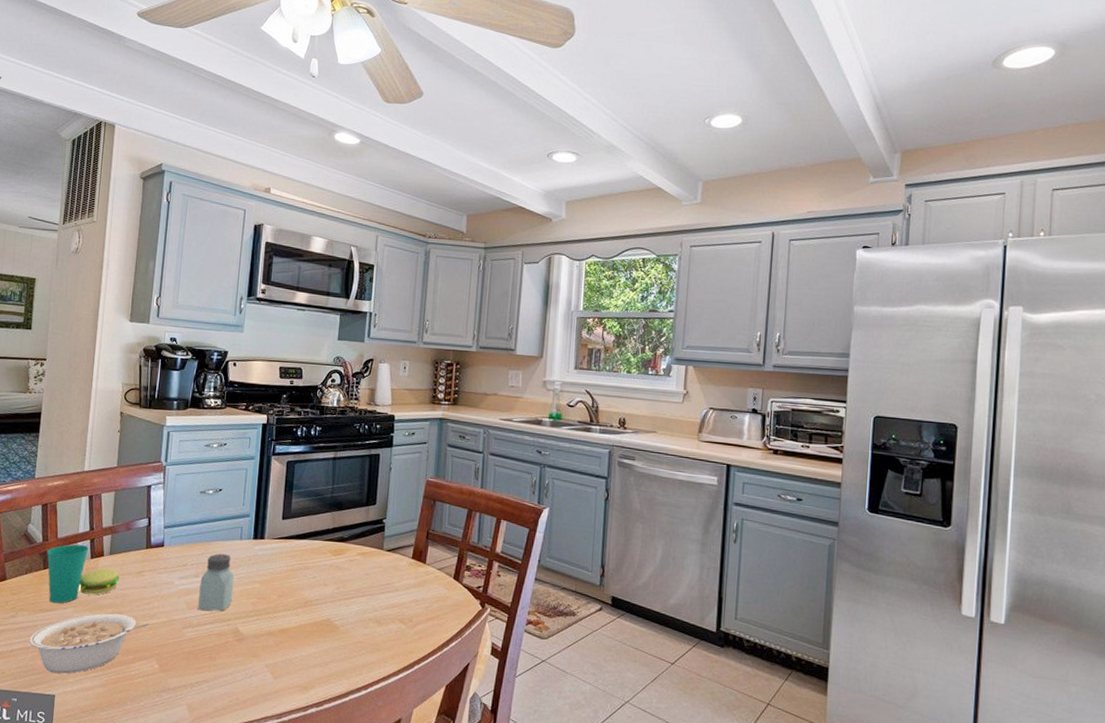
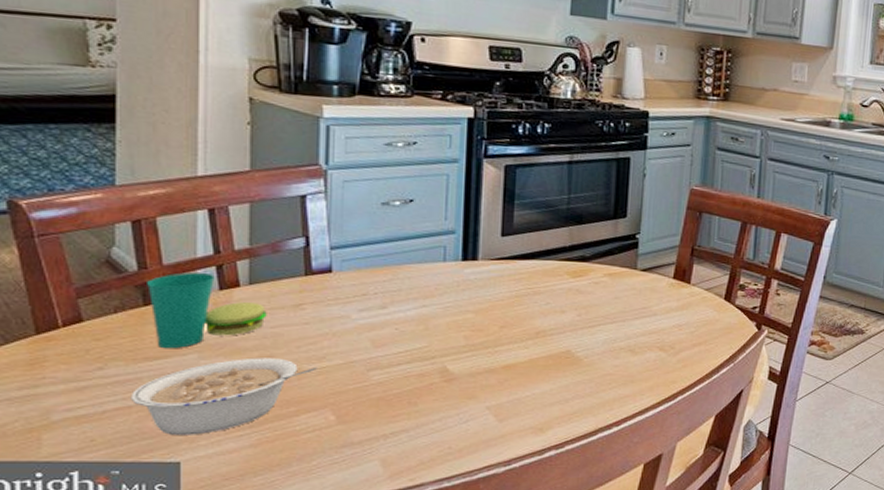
saltshaker: present [198,553,235,611] -> none [388,279,438,349]

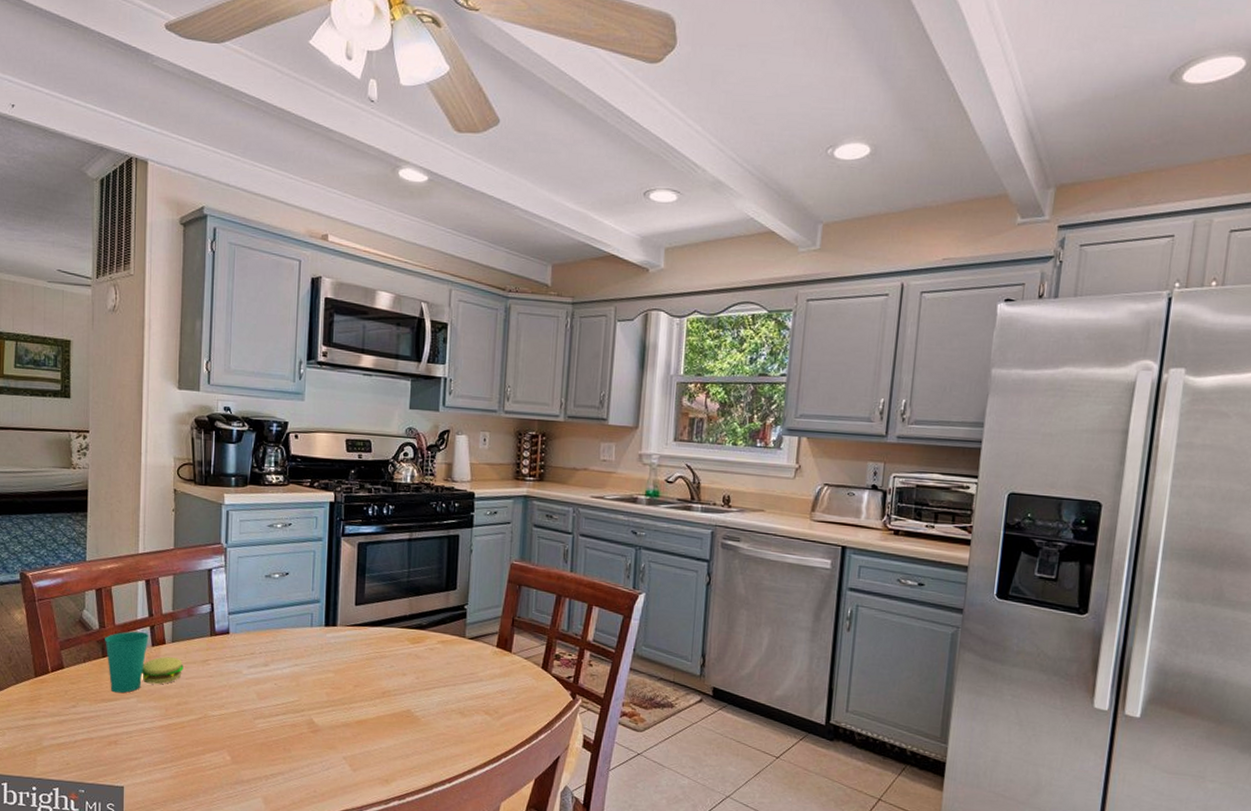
legume: present [130,357,317,435] -> none [92,703,218,765]

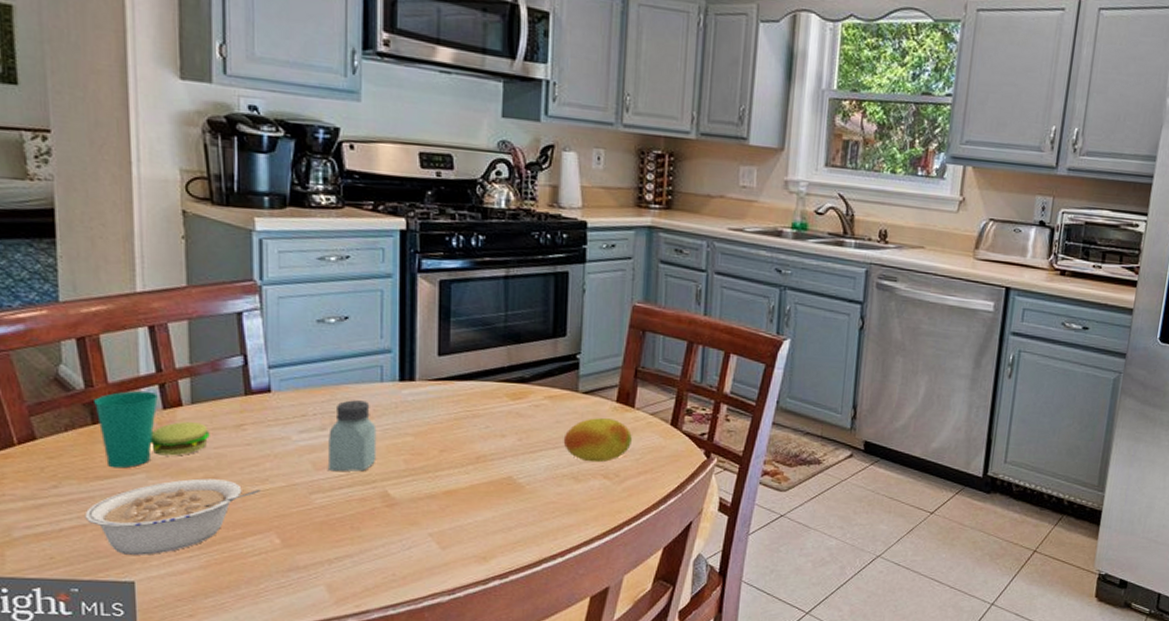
legume: none [92,703,218,765] -> present [84,478,261,555]
saltshaker: none [269,641,306,702] -> present [328,400,377,472]
fruit: none [452,660,509,700] -> present [563,418,632,463]

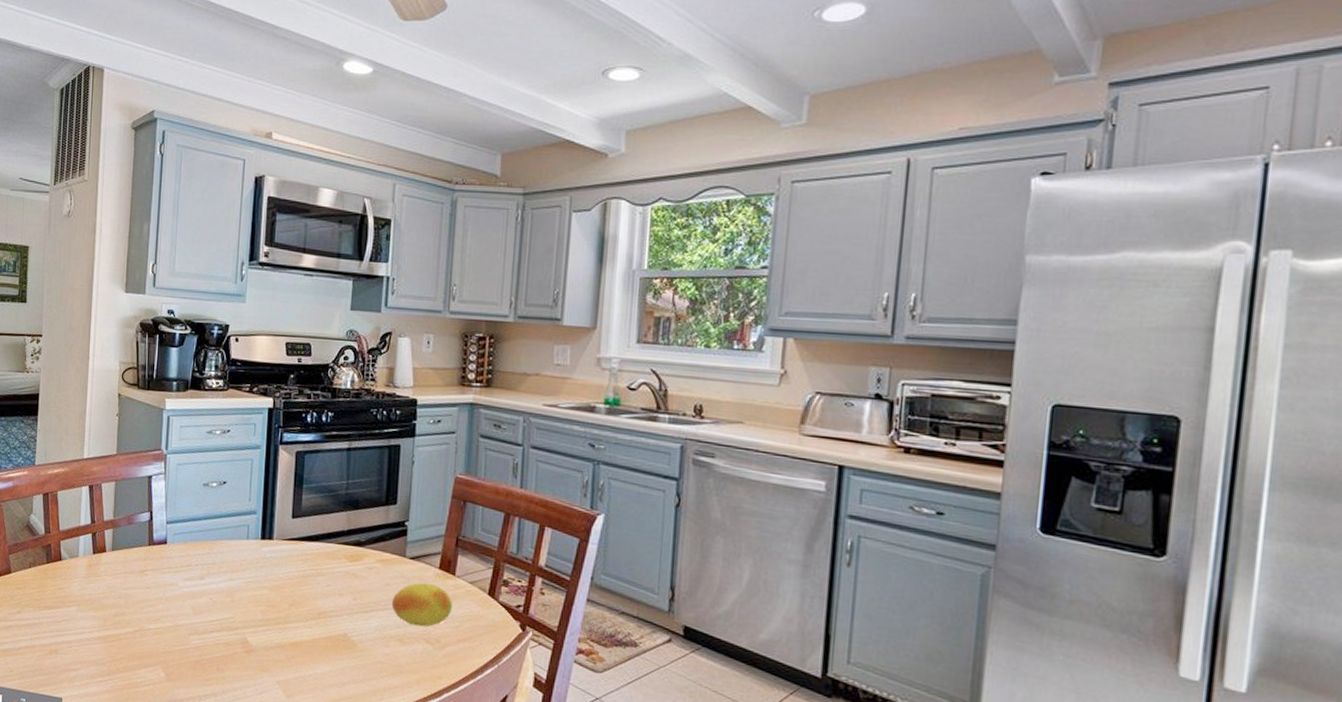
legume: present [84,478,261,555] -> none [35,614,154,677]
cup: present [94,390,210,468] -> none [49,537,122,601]
saltshaker: present [328,400,377,472] -> none [204,554,242,618]

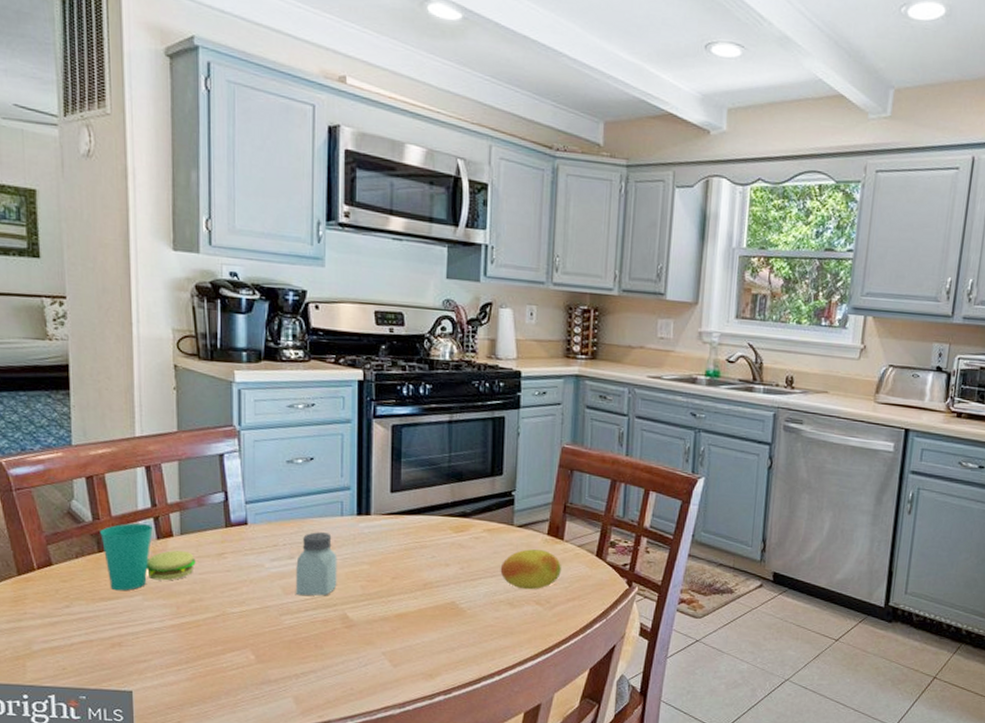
cup: none [49,537,122,601] -> present [100,523,196,591]
saltshaker: none [204,554,242,618] -> present [296,532,337,596]

